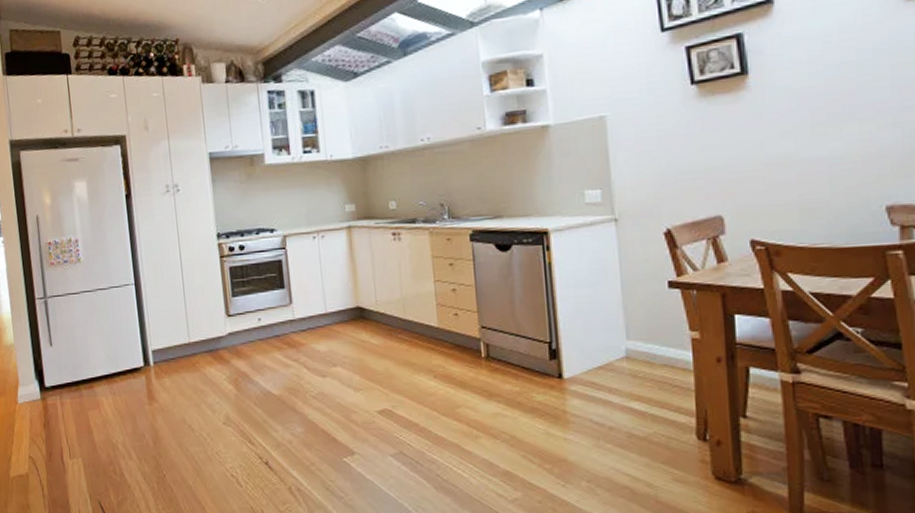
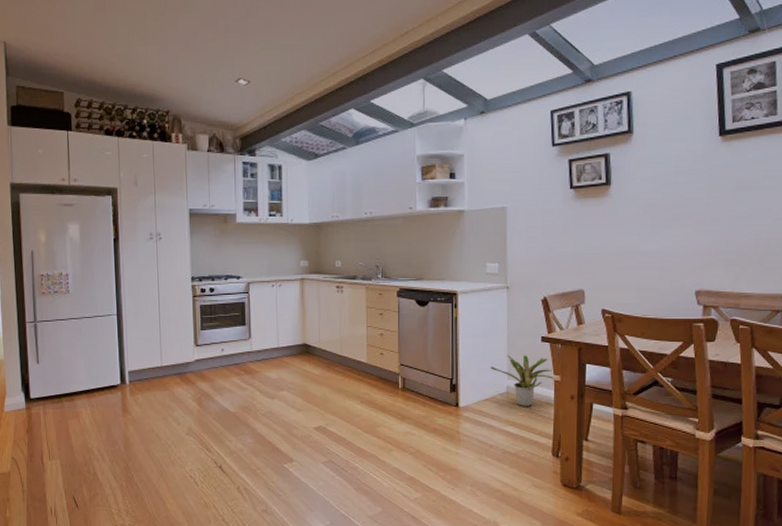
potted plant: none [600,307,691,376] -> present [490,355,554,407]

